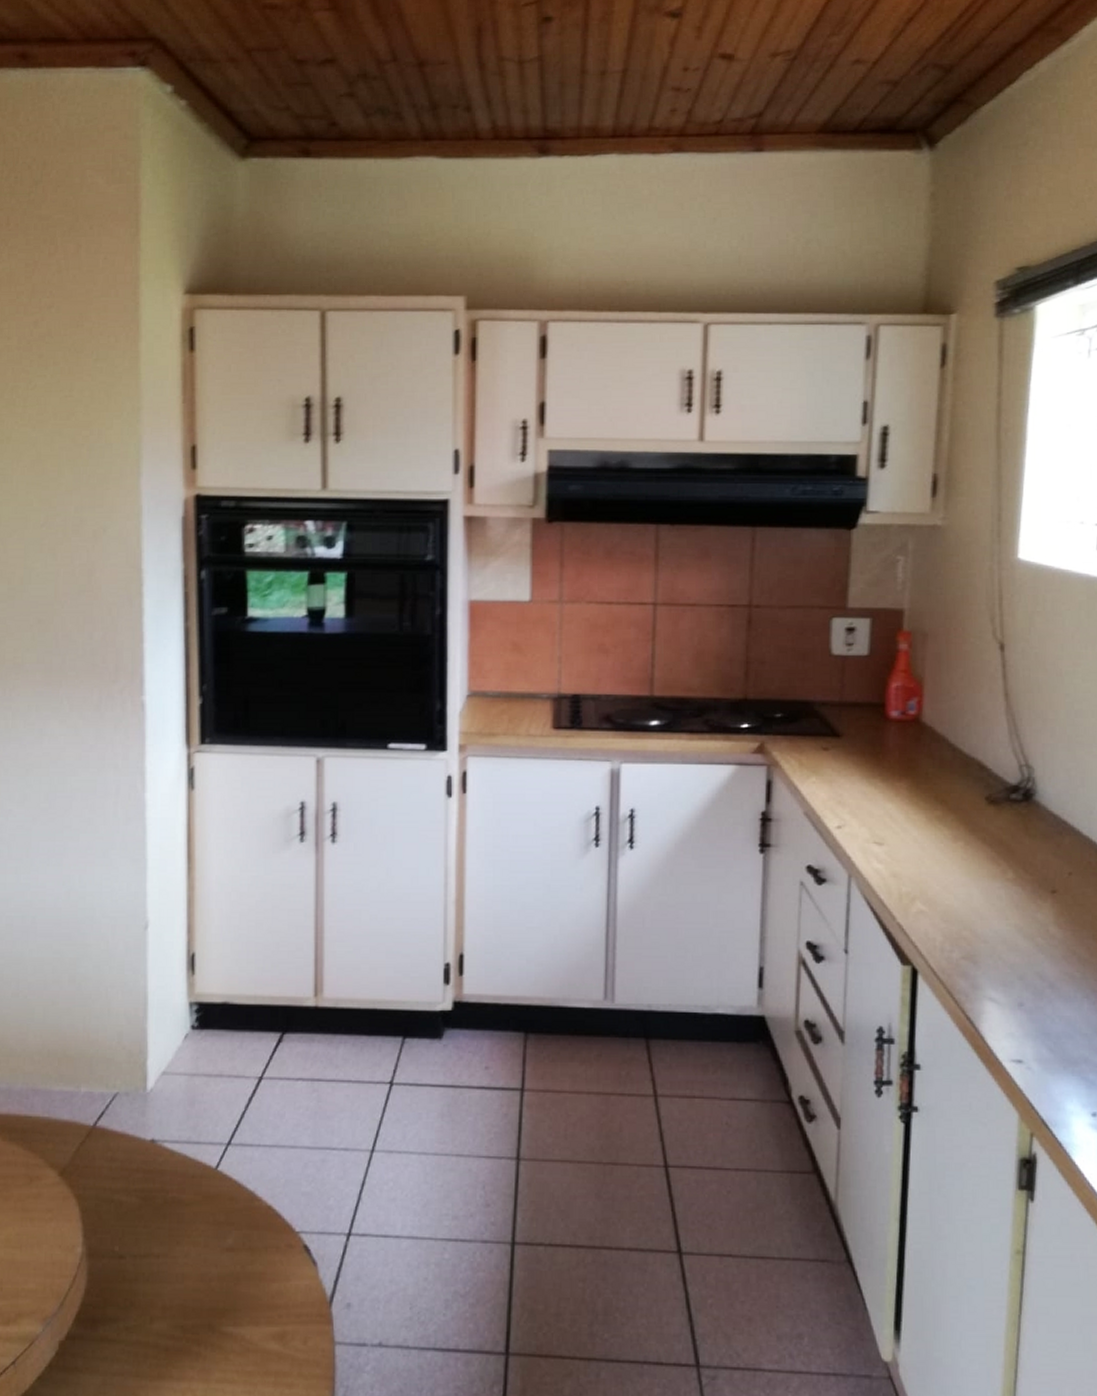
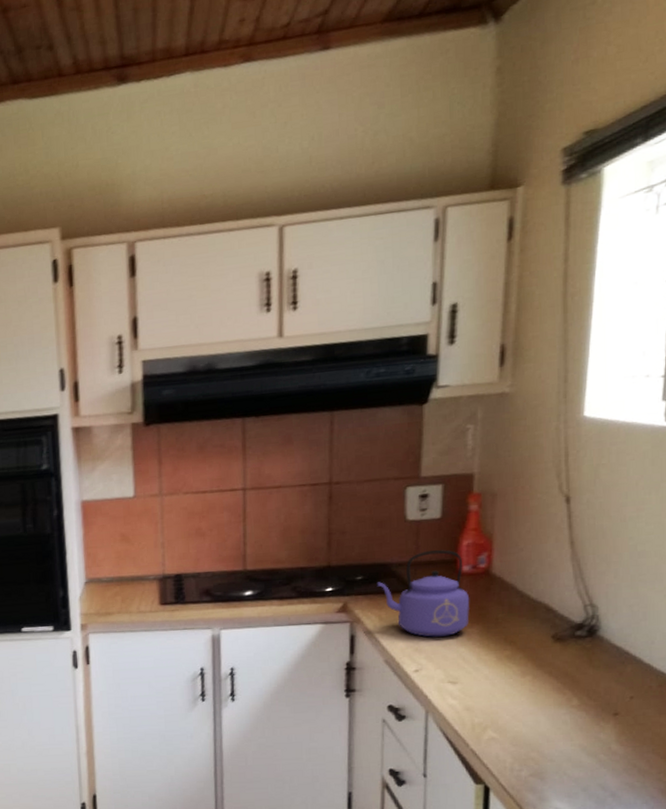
kettle: none [797,691,898,789] -> present [376,550,470,637]

